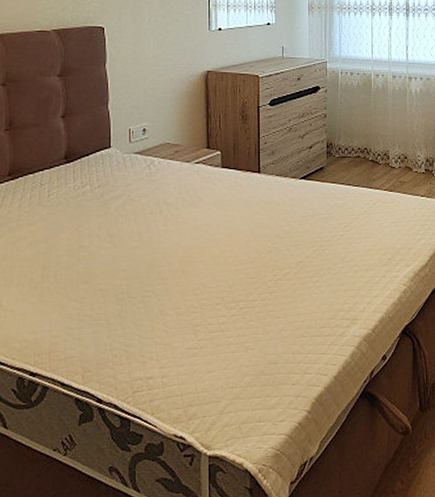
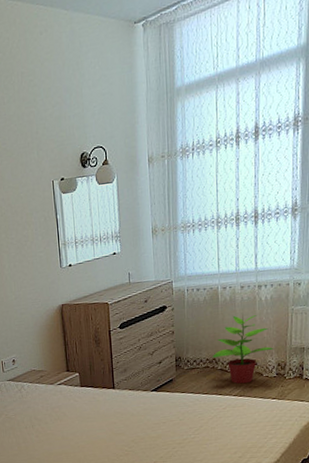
potted plant: none [364,104,422,178] -> present [213,314,273,384]

